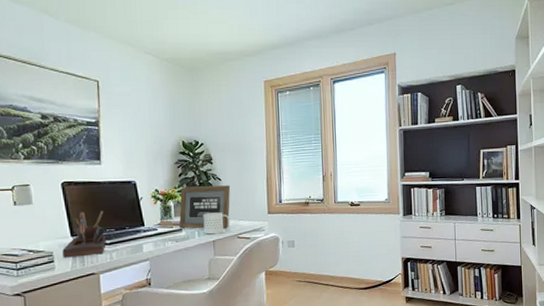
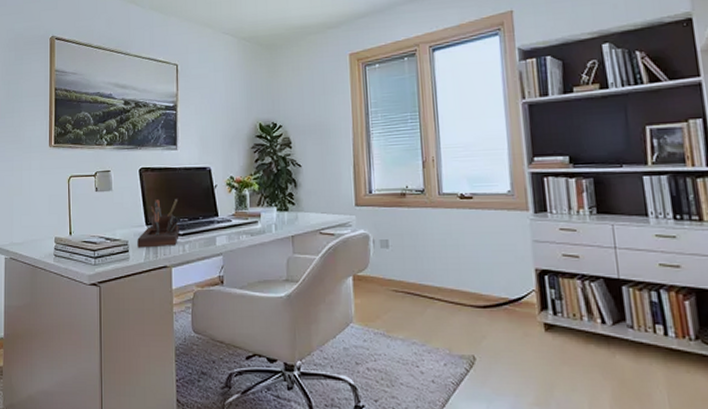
picture frame: present [179,185,231,229] -> none [254,172,312,223]
mug: present [203,212,230,235] -> none [280,203,312,229]

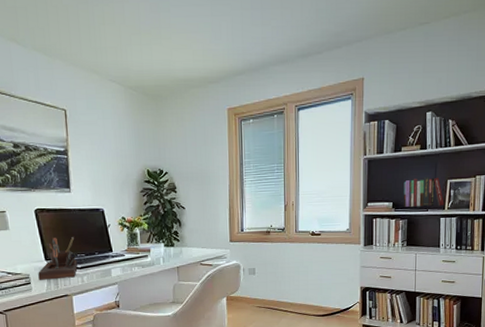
books: none [581,122,646,163] -> present [403,176,445,208]

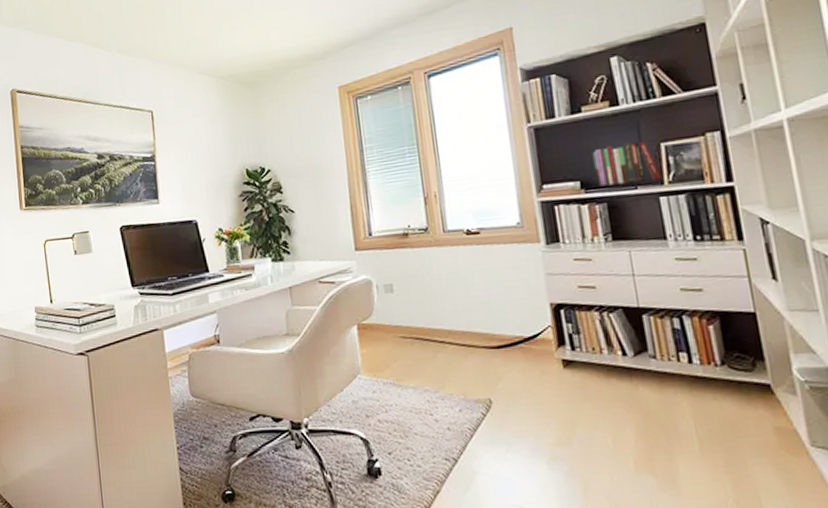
desk organizer: present [38,237,78,280] -> none [124,257,169,312]

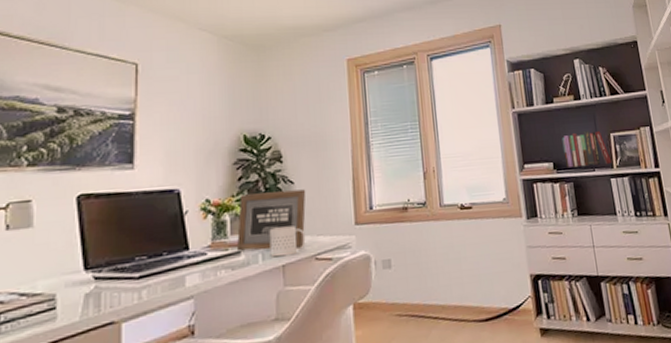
picture frame: none [247,218,308,274] -> present [236,189,306,251]
mug: none [275,251,309,280] -> present [269,226,306,258]

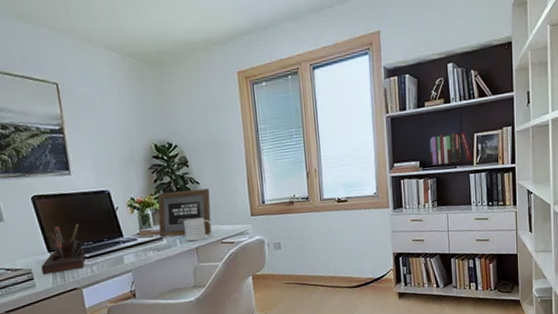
desk organizer: none [70,232,134,302] -> present [41,224,85,275]

